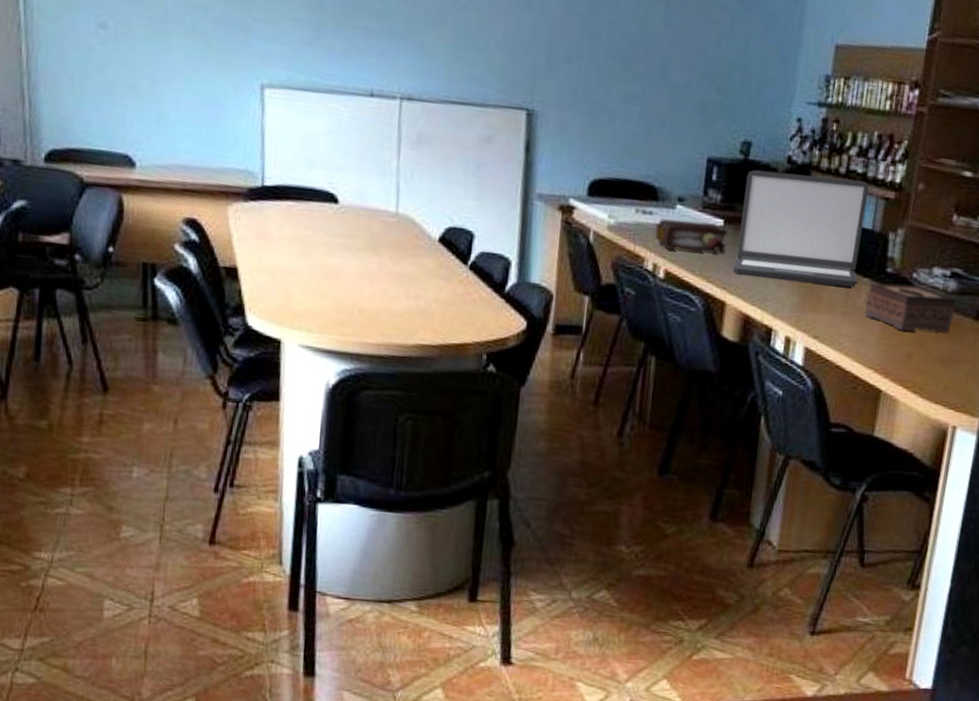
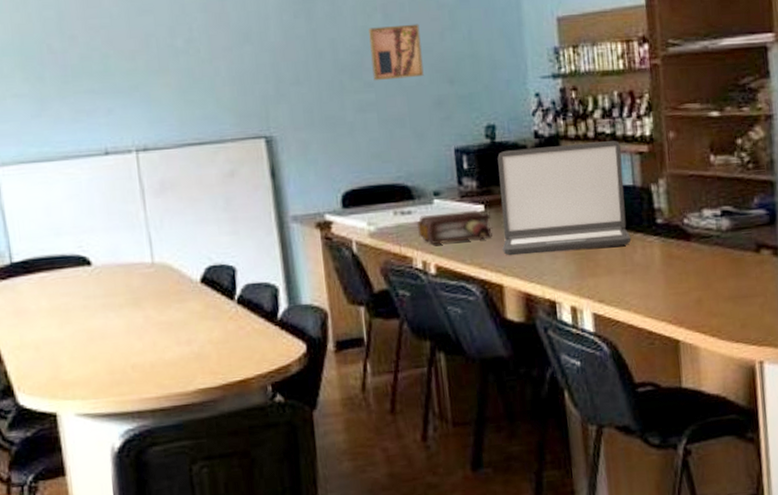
wall art: none [643,18,699,79] -> present [369,24,424,81]
tissue box: present [864,282,956,333] -> none [642,230,735,278]

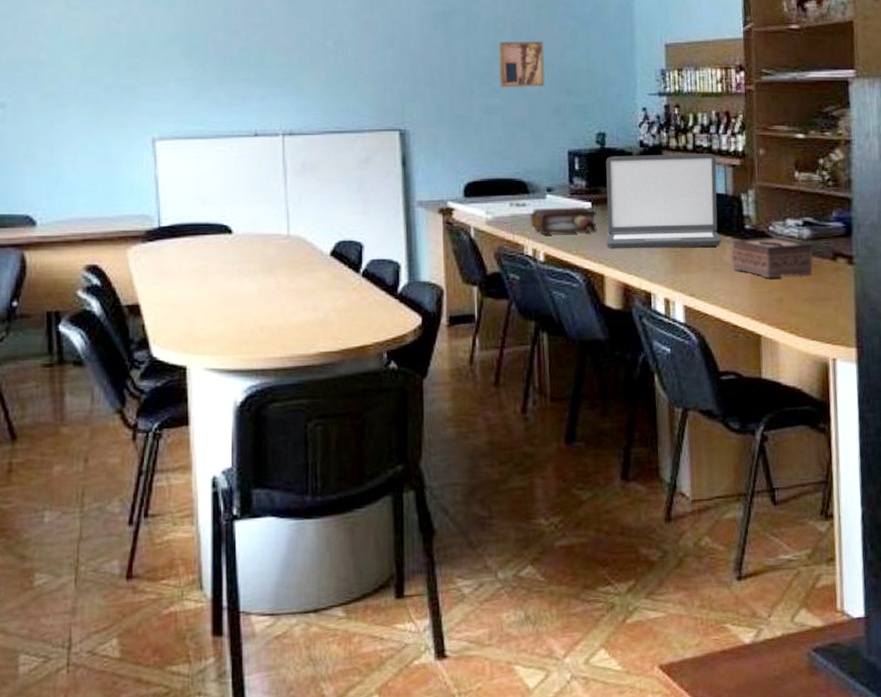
tissue box: none [642,230,735,278] -> present [730,236,813,279]

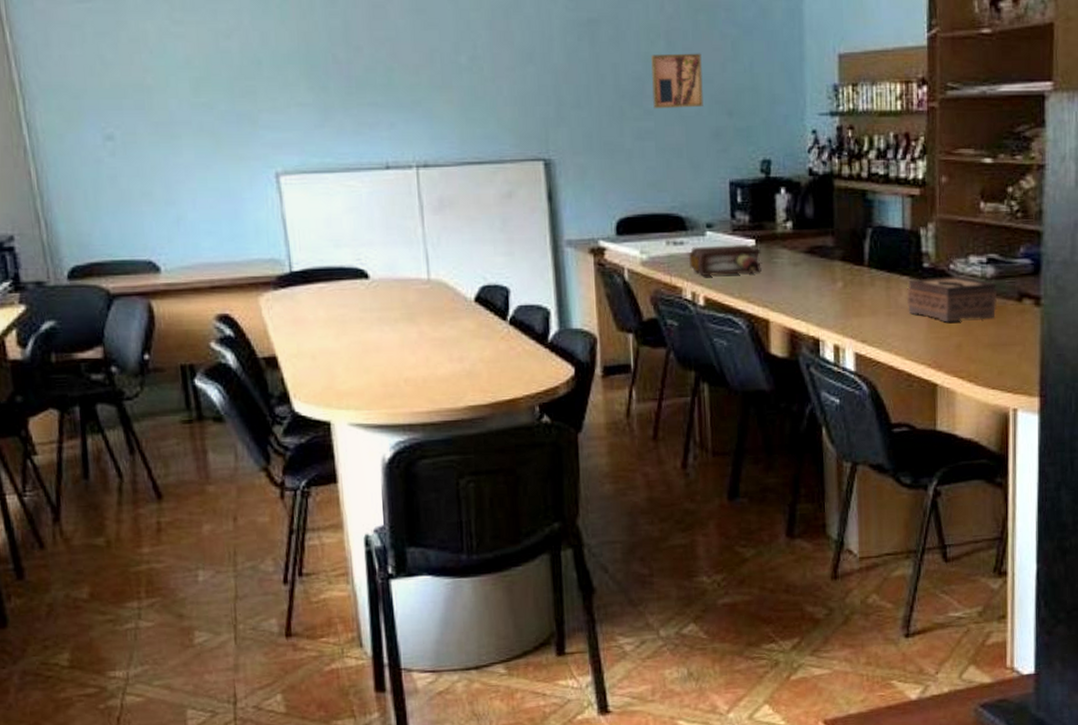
laptop: present [605,154,722,249] -> none [771,182,897,292]

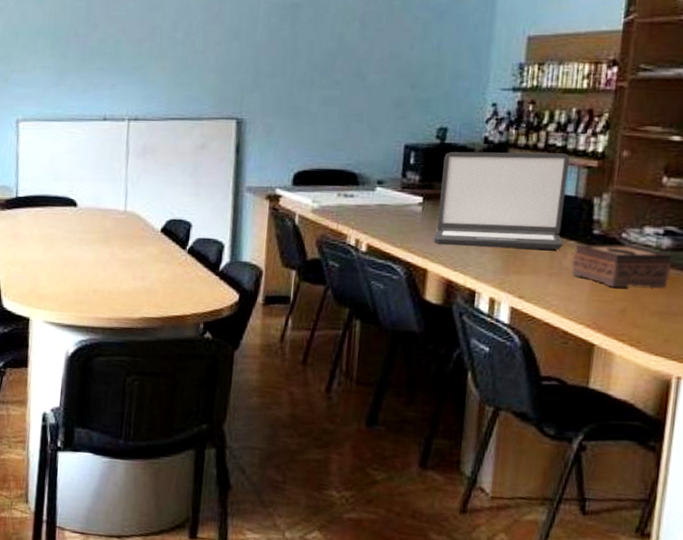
wall art: present [651,53,703,109] -> none [341,33,392,80]
book: present [688,245,761,277] -> none [356,199,427,228]
laptop: none [771,182,897,292] -> present [433,151,570,250]

